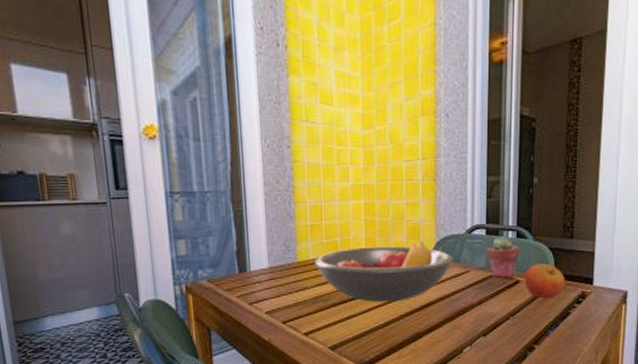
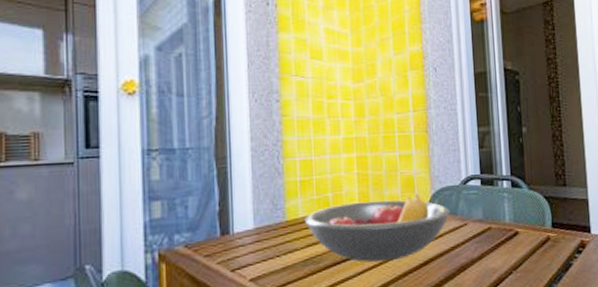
potted succulent: present [486,236,520,278] -> none [482,186,516,230]
apple: present [524,263,566,299] -> none [523,212,565,250]

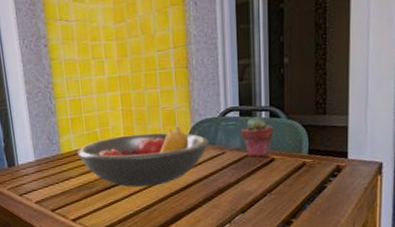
potted succulent: none [482,186,516,230] -> present [240,117,274,157]

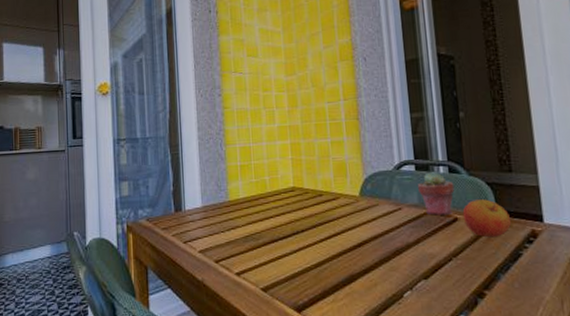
fruit bowl: present [76,126,209,188] -> none [244,178,384,242]
apple: none [279,140,321,174] -> present [462,199,512,238]

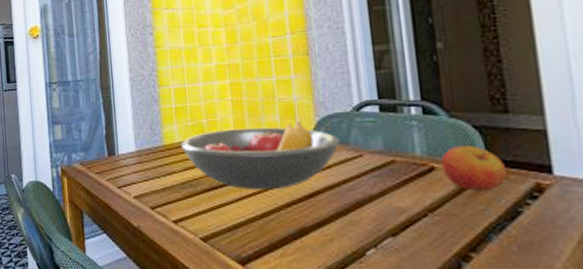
fruit bowl: none [244,178,384,242] -> present [180,121,340,190]
potted succulent: present [417,172,455,216] -> none [381,113,431,164]

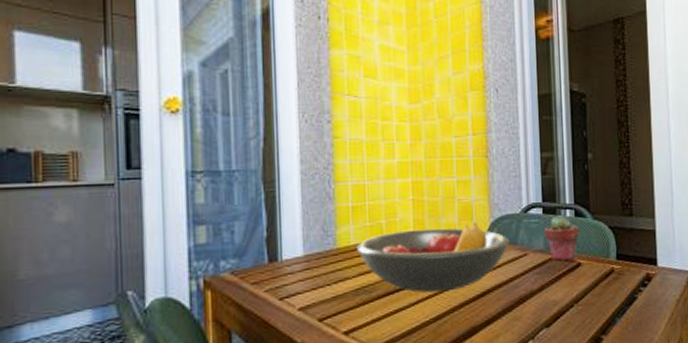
potted succulent: none [381,113,431,164] -> present [543,215,579,261]
apple: present [441,145,508,191] -> none [586,243,630,282]

